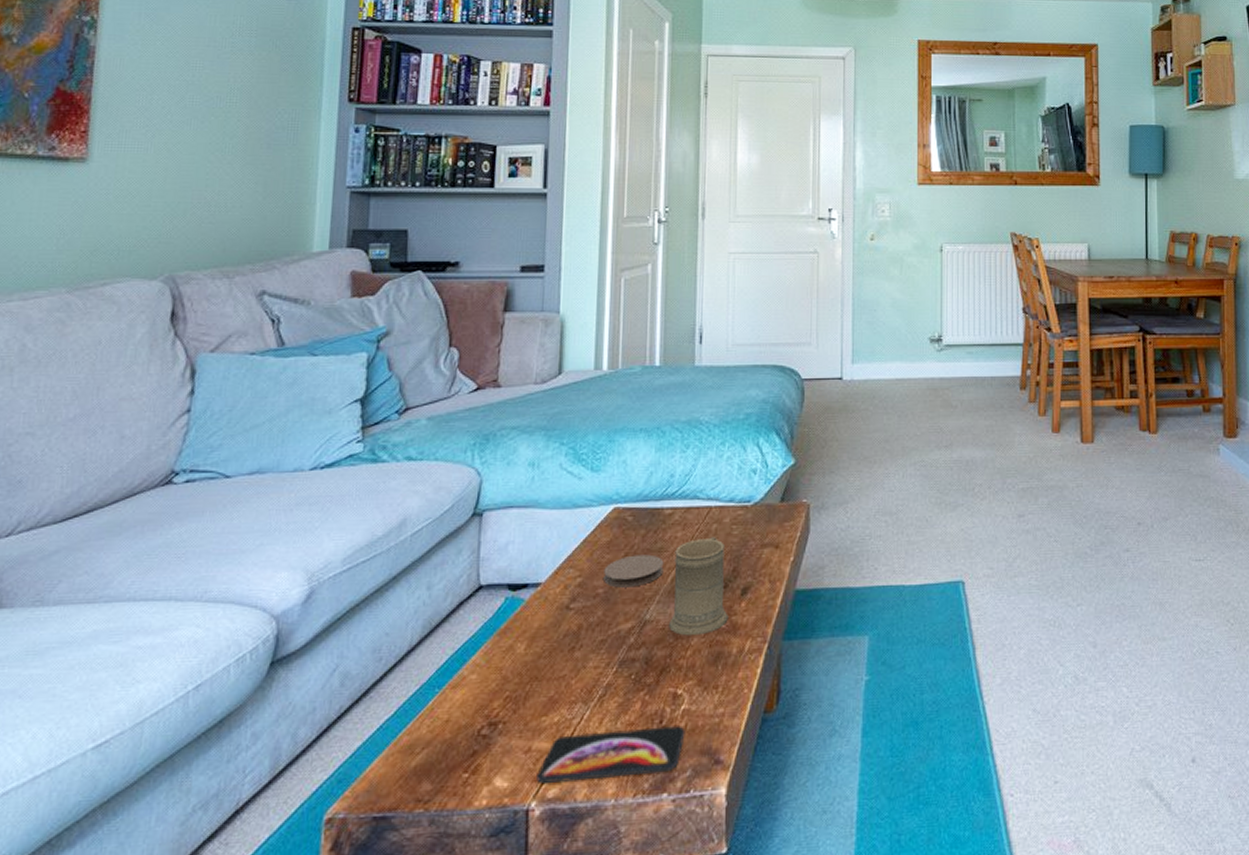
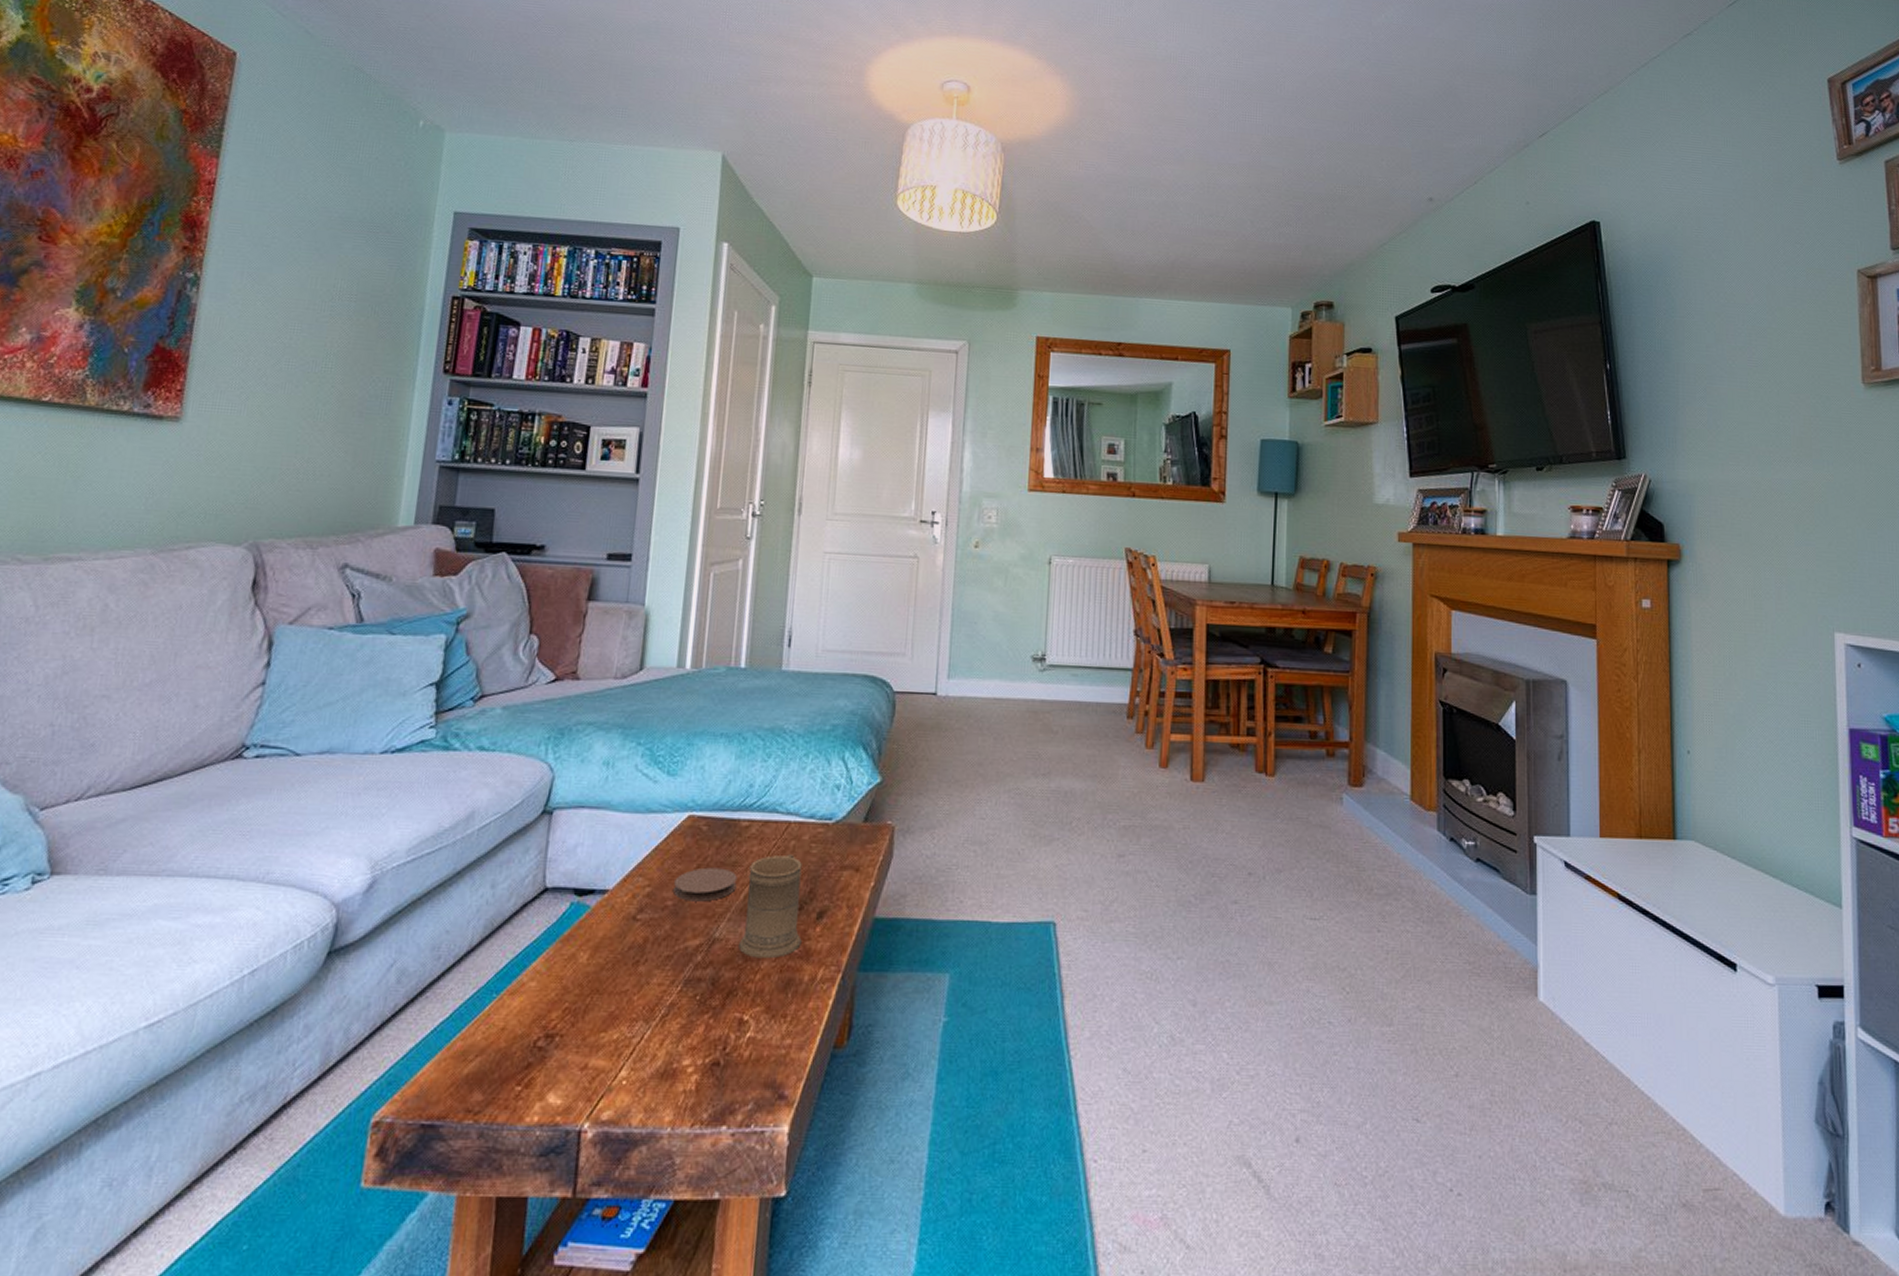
smartphone: present [536,726,685,783] -> none [591,1054,750,1105]

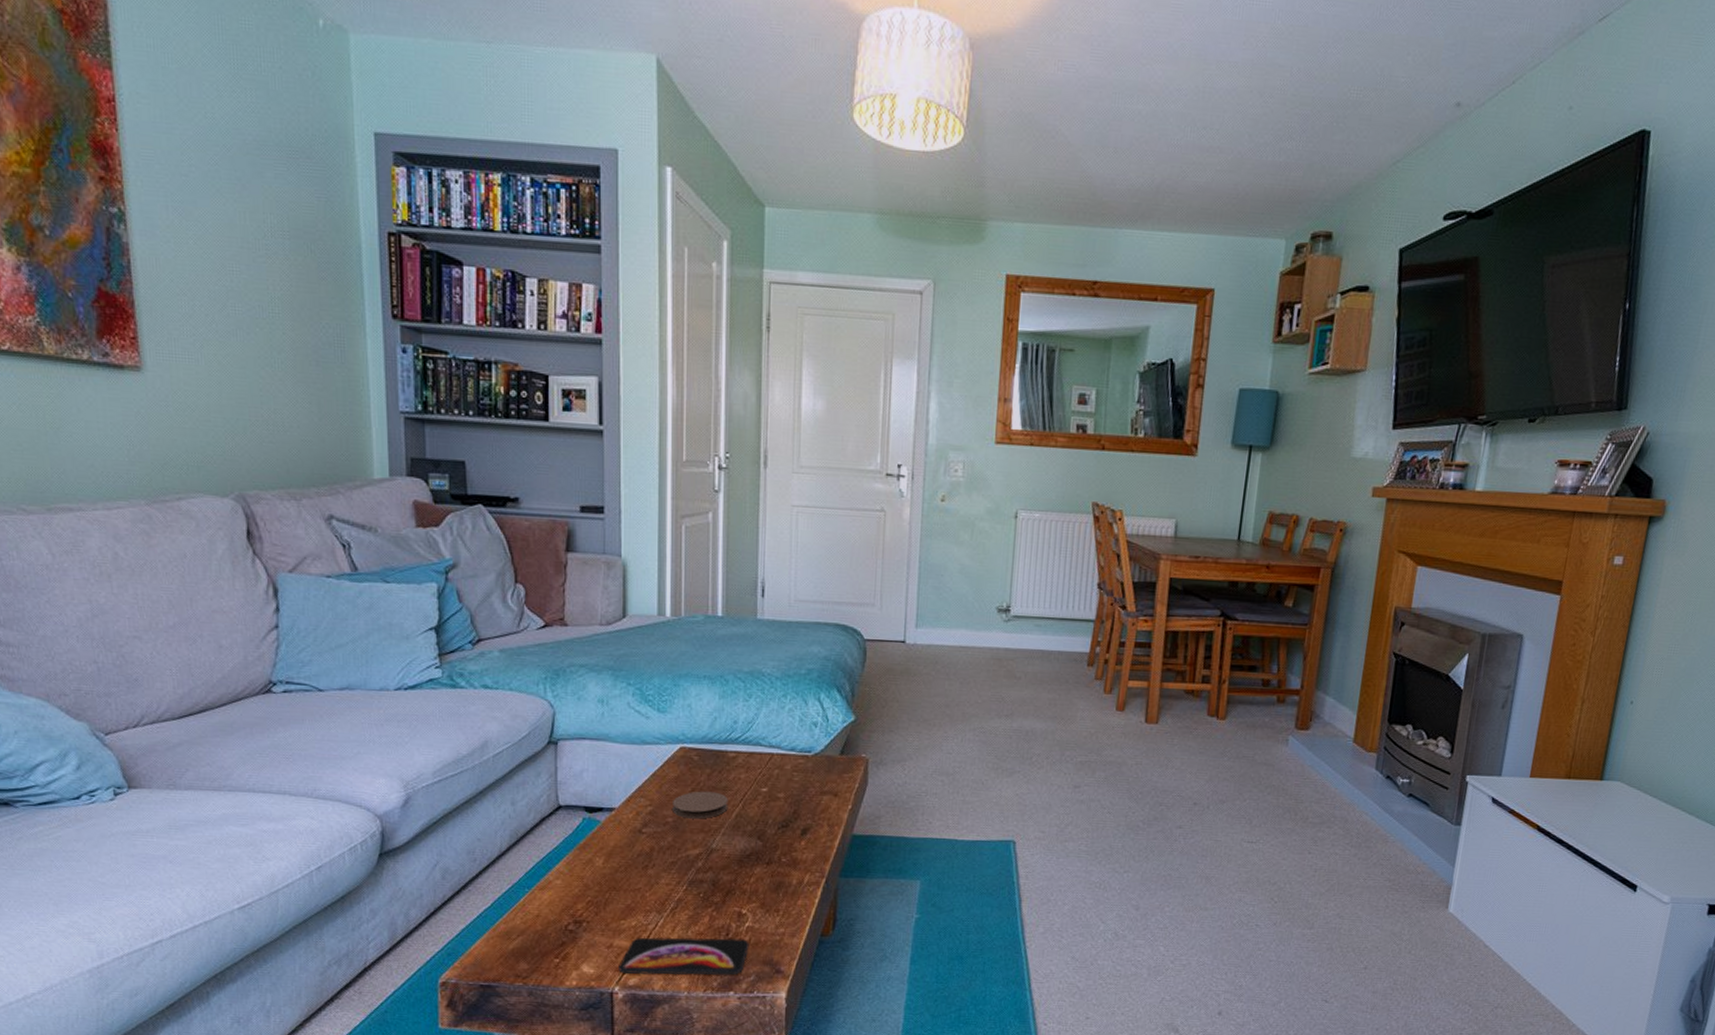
smartphone: none [591,1054,750,1105] -> present [618,937,749,976]
mug: present [737,854,802,959] -> none [733,781,789,866]

